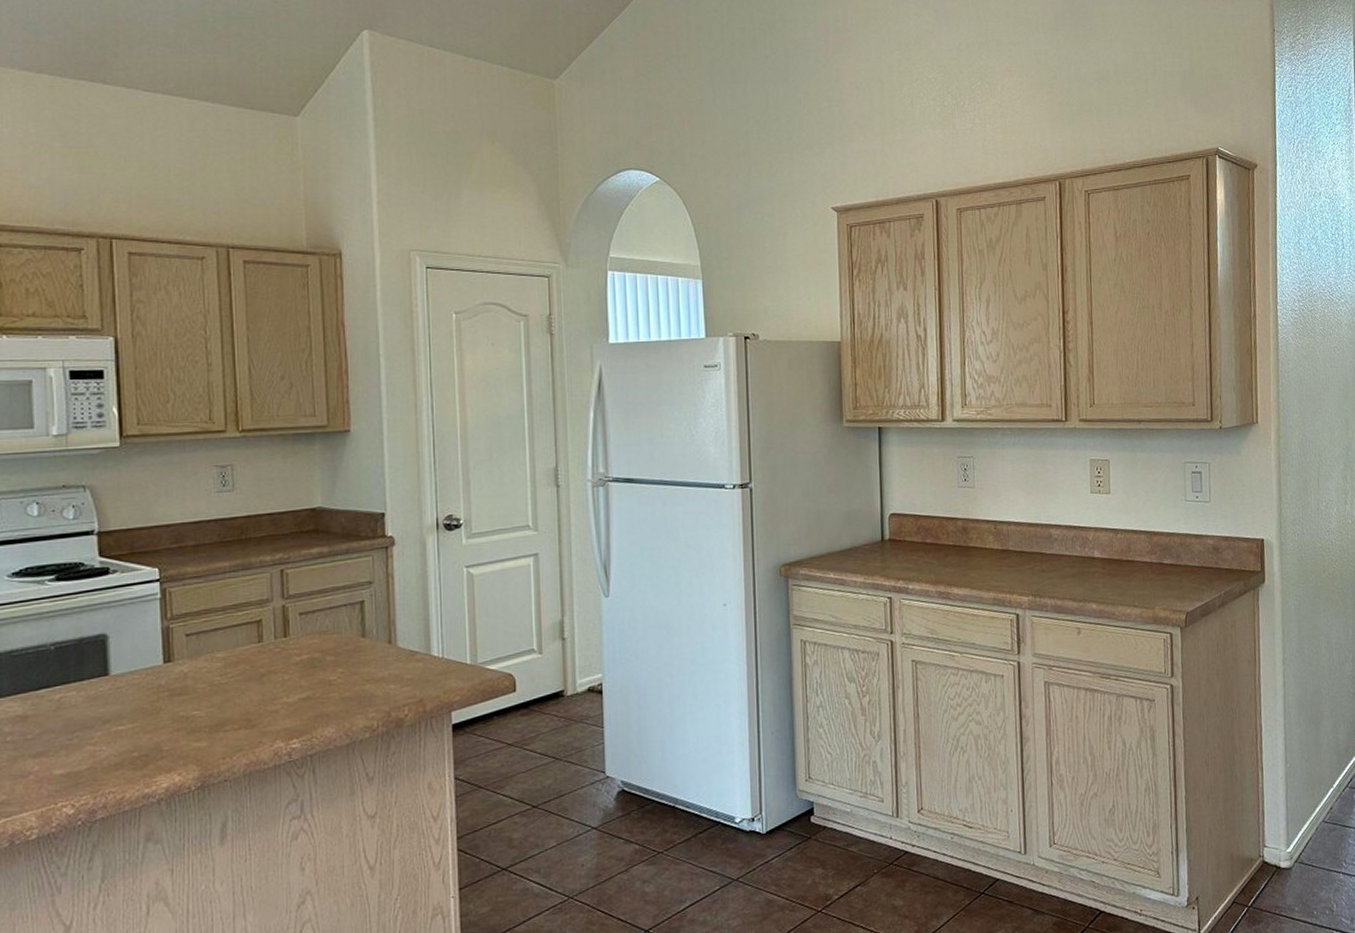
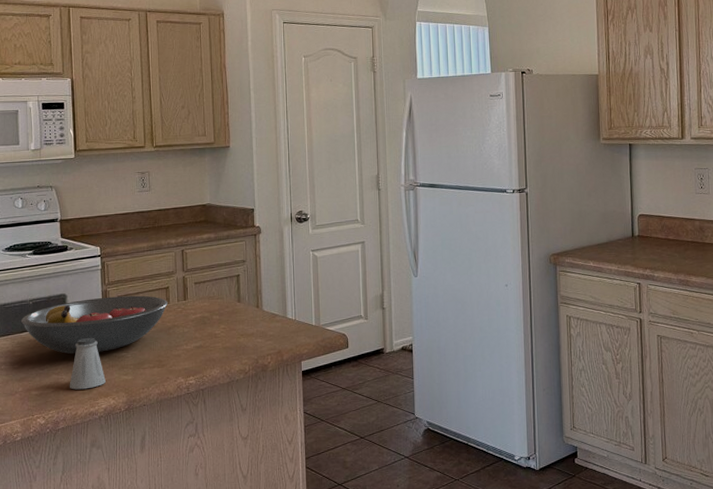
fruit bowl: none [38,632,260,716] -> present [21,295,168,354]
saltshaker: none [112,692,168,765] -> present [69,337,106,390]

